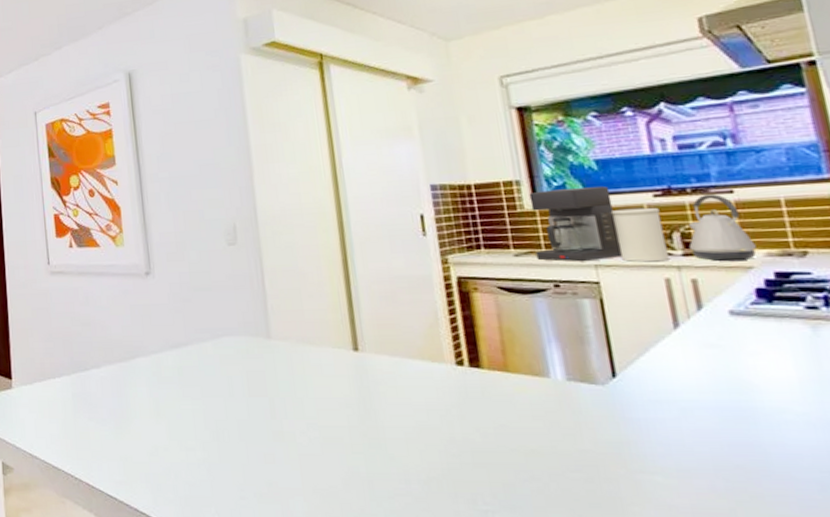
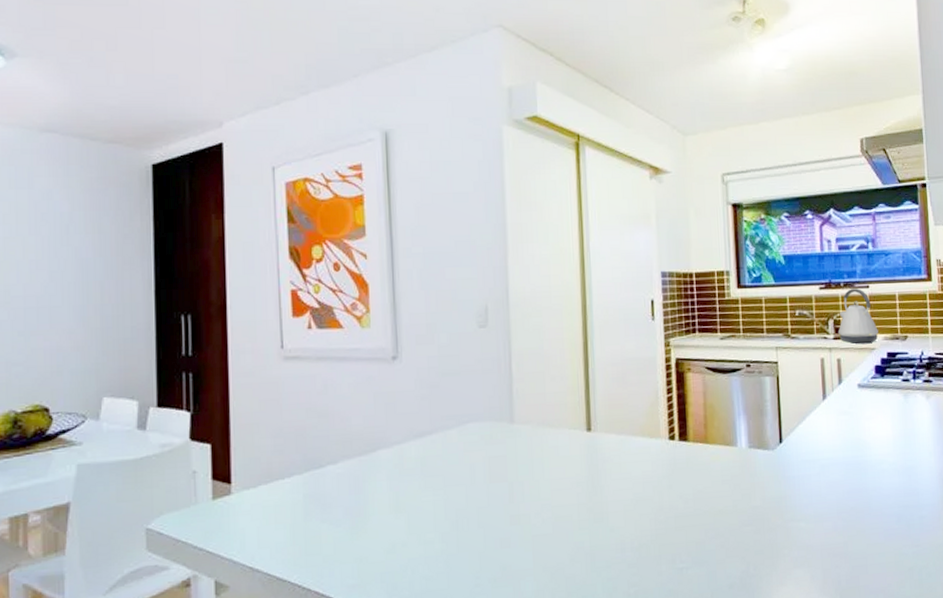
coffee maker: present [529,186,622,262] -> none [735,279,795,345]
canister: present [610,207,669,263] -> none [790,298,825,345]

